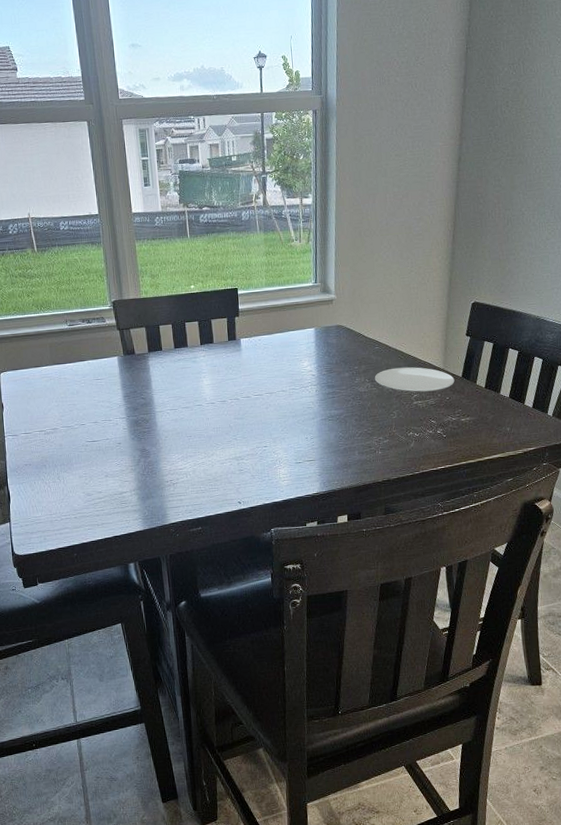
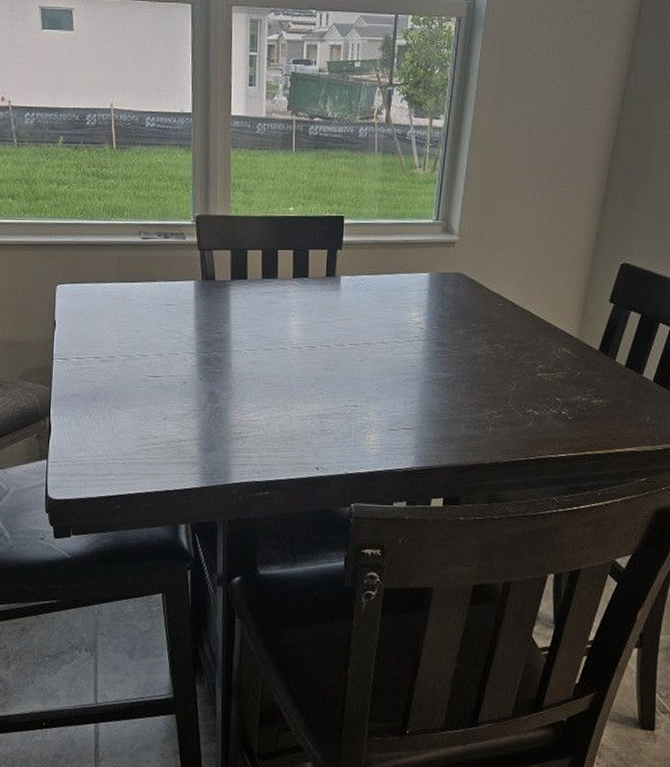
plate: present [374,367,455,393] -> none [494,330,590,364]

